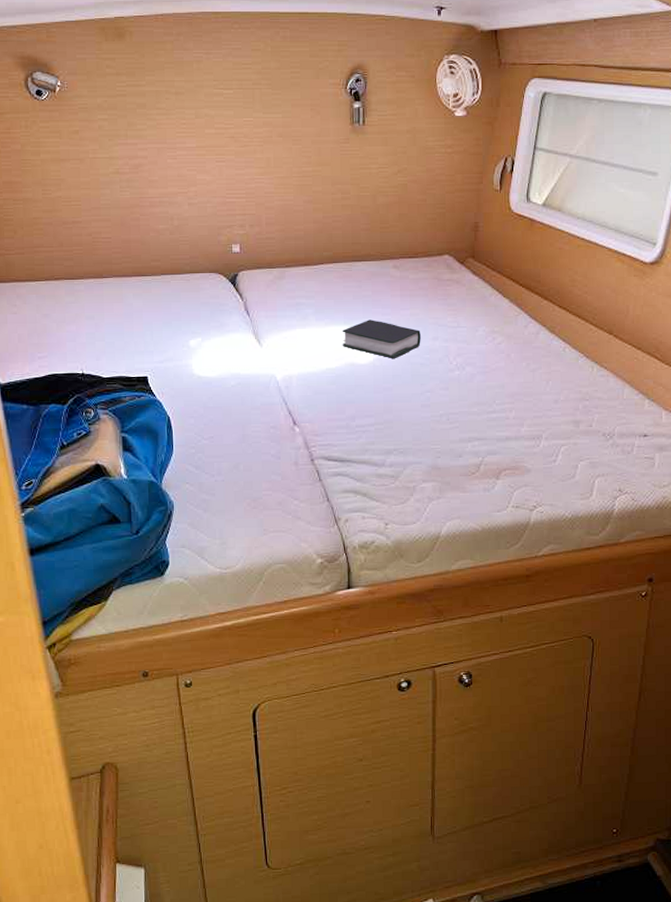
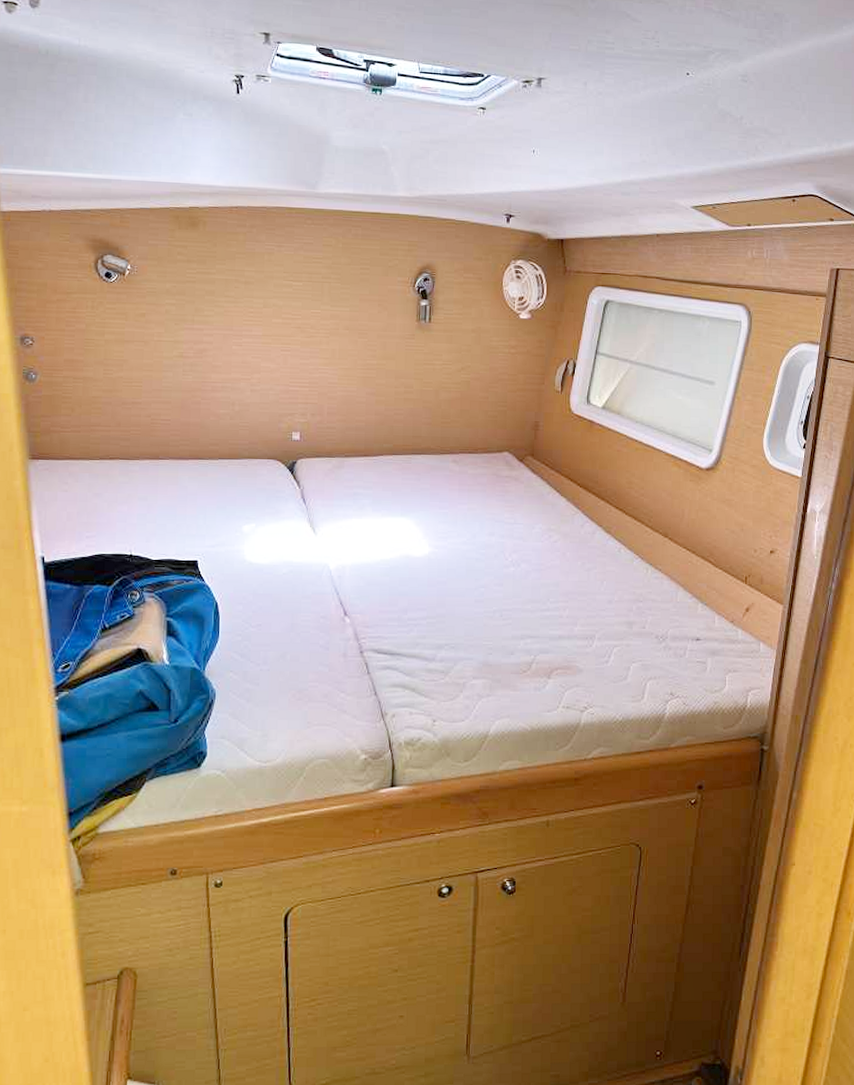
book: present [342,319,421,358] -> none [397,512,477,552]

